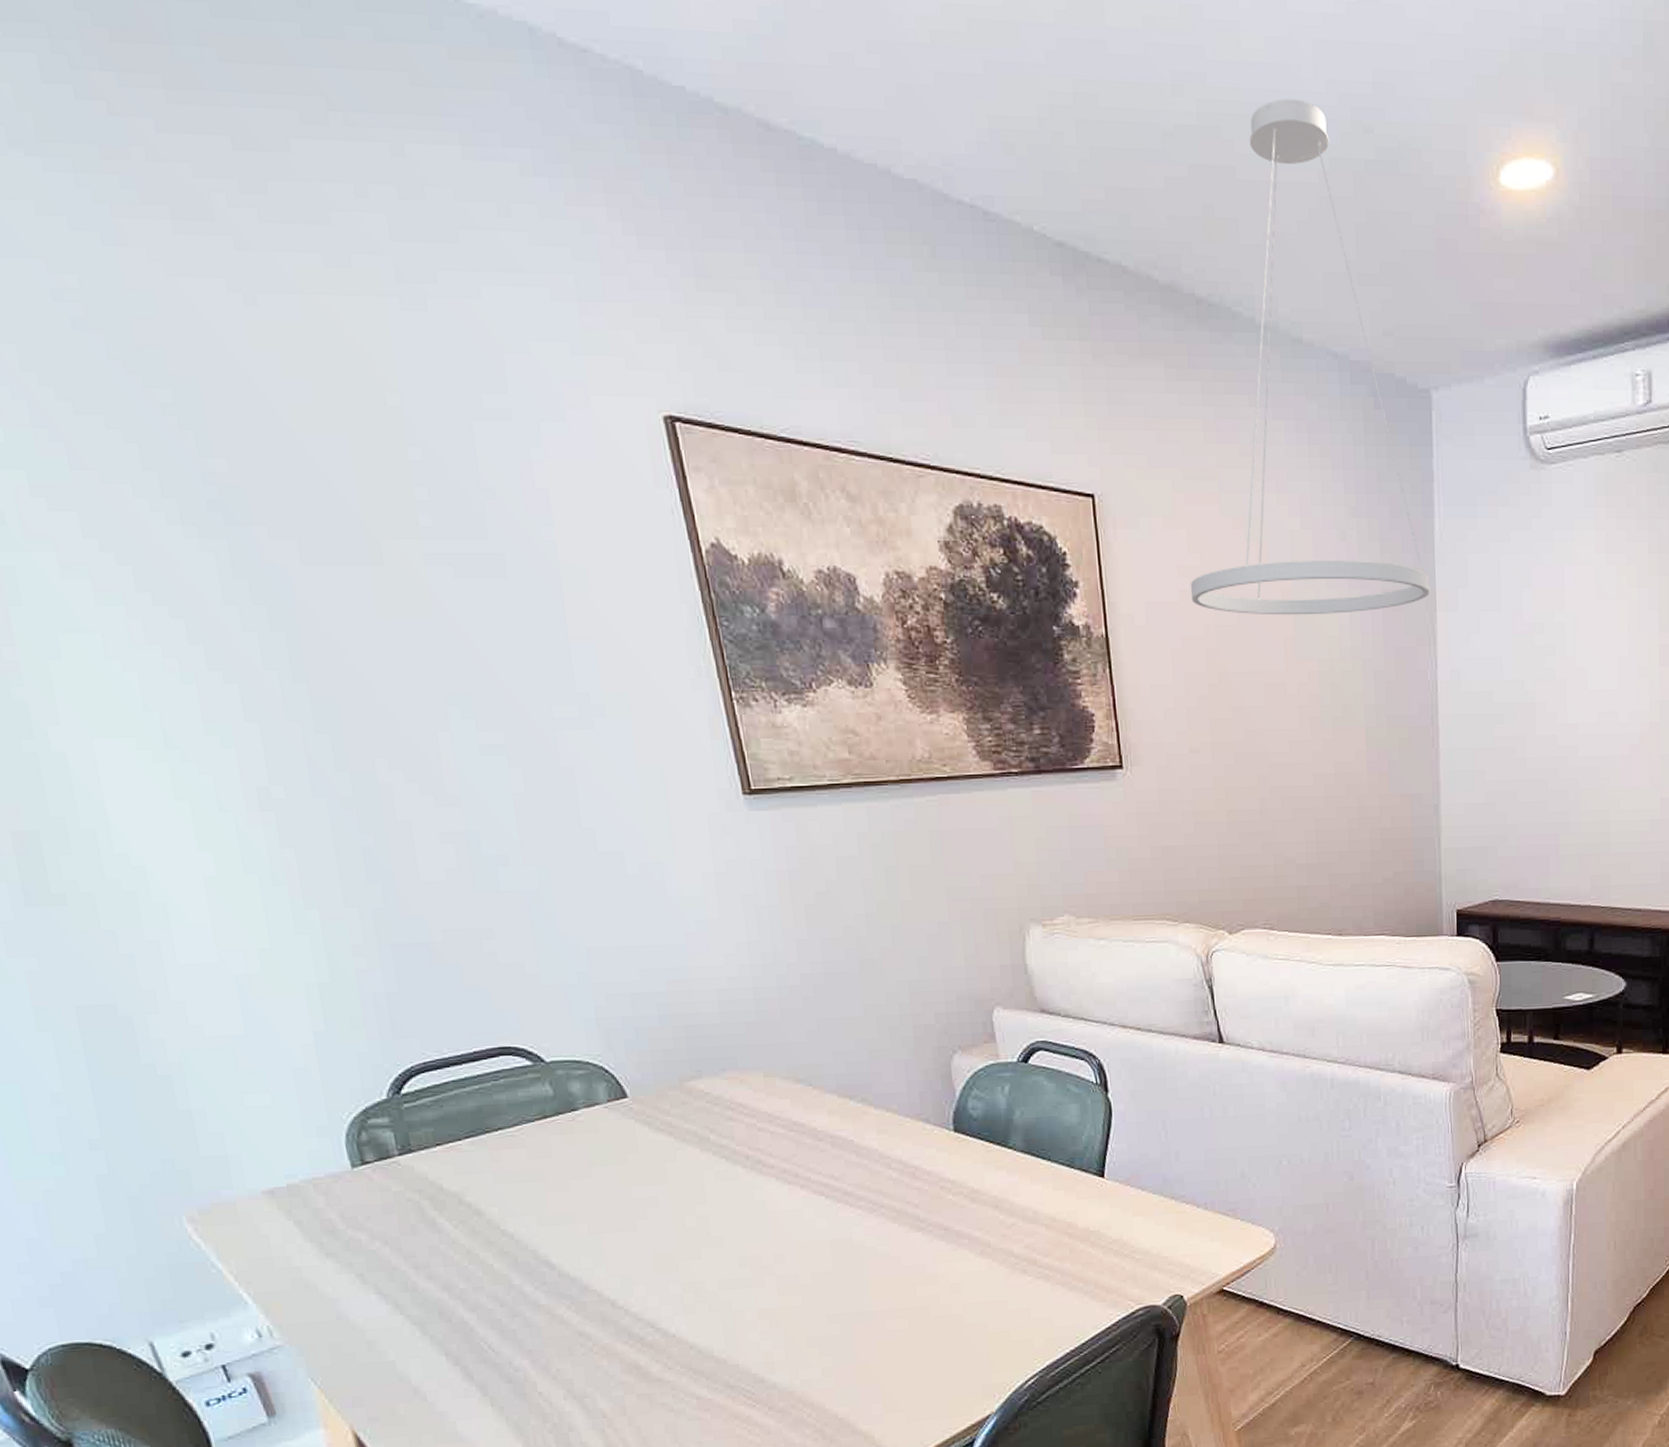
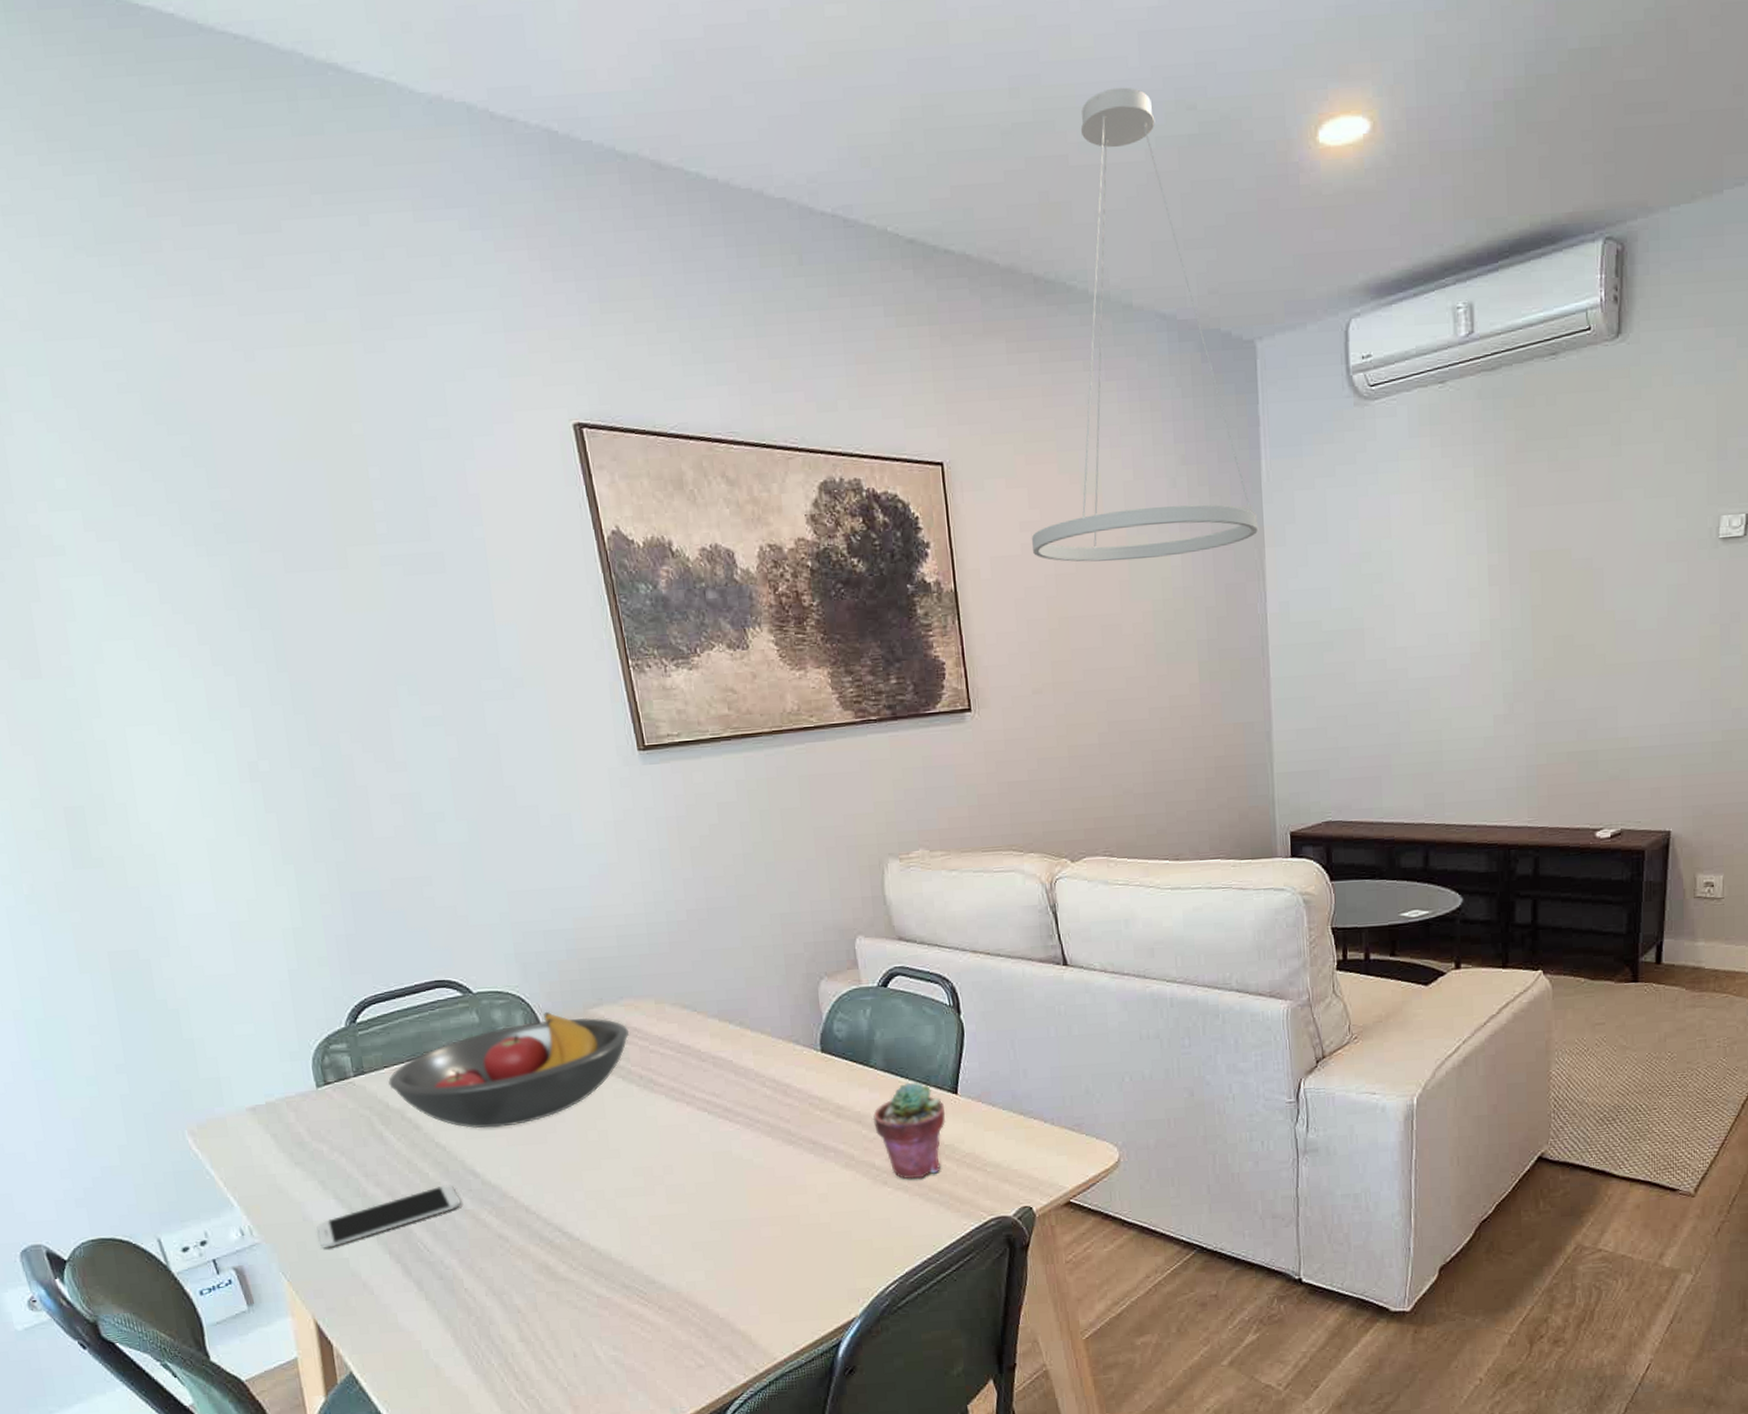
smartphone: none [354,1277,535,1350] -> present [316,1185,462,1248]
fruit bowl: none [442,1083,734,1215] -> present [388,1011,630,1129]
potted succulent: none [1011,1164,1091,1267] -> present [872,1082,946,1179]

